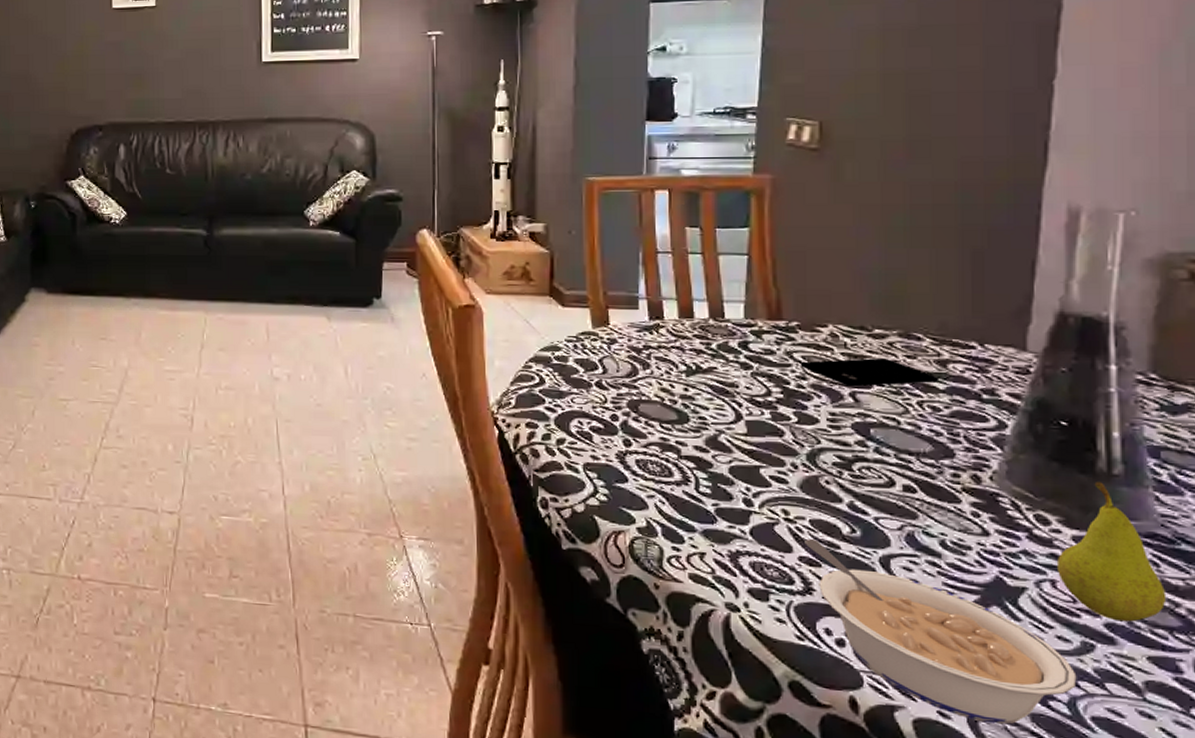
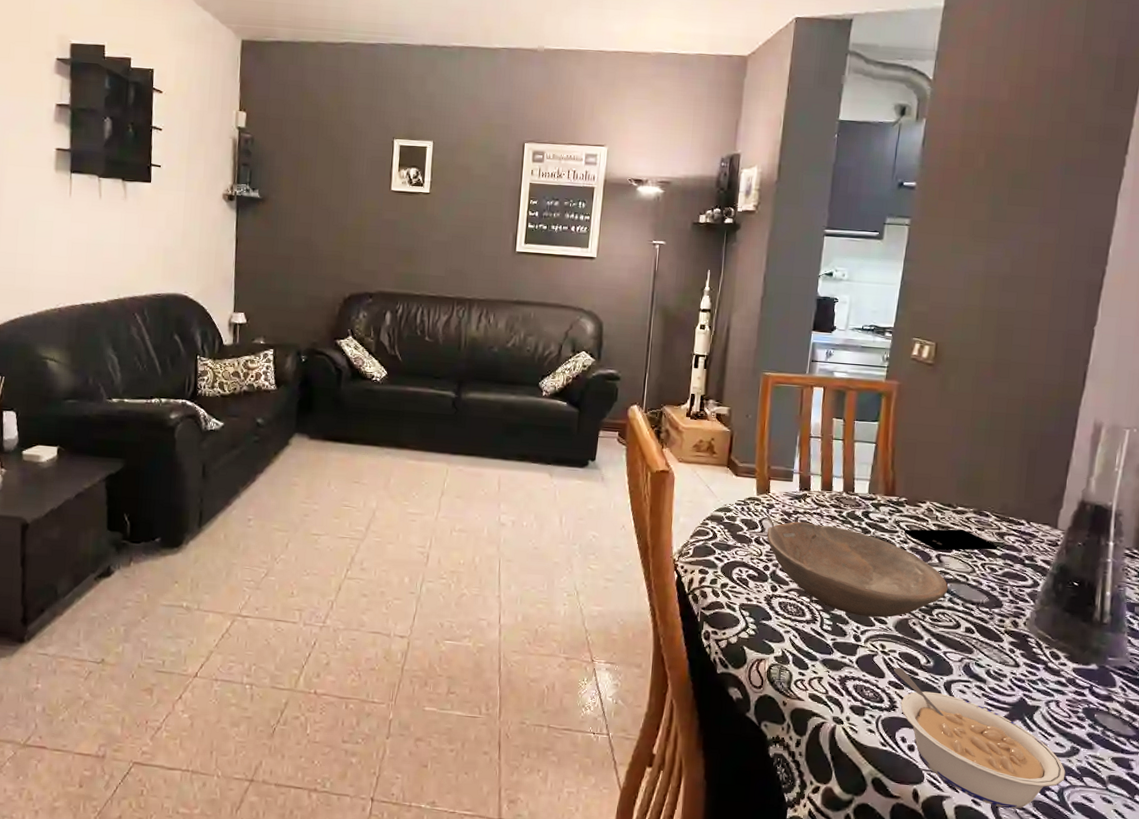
bowl: none [611,359,872,476] -> present [767,521,949,618]
fruit: present [1058,481,1167,622] -> none [1061,627,1128,732]

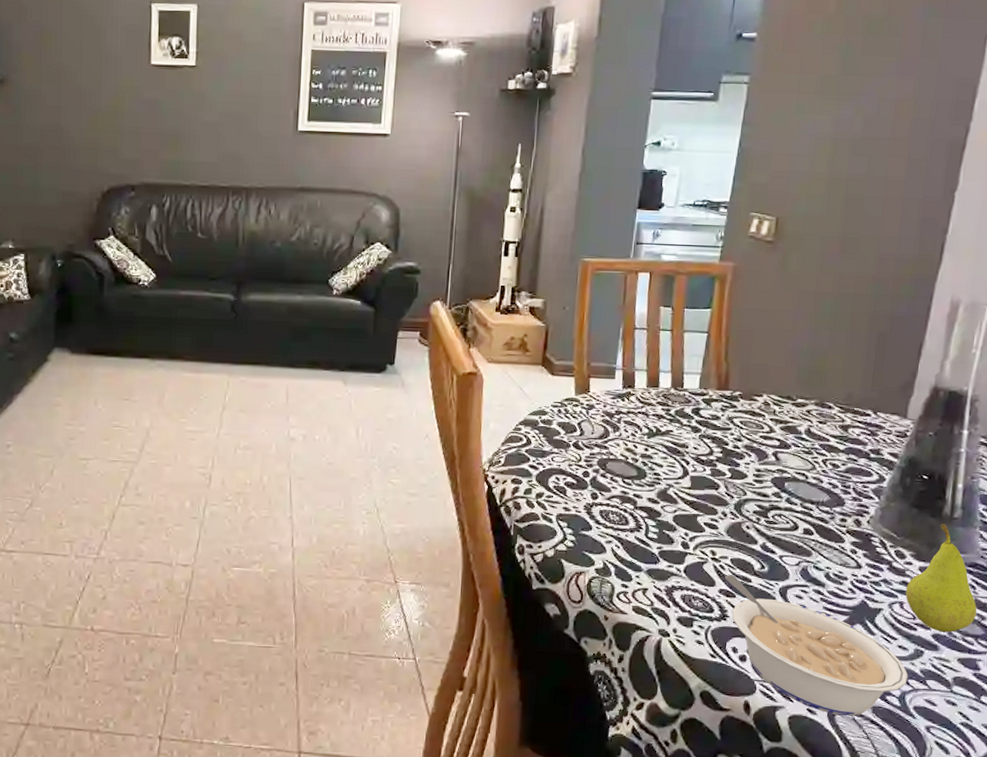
bowl: present [767,521,949,618] -> none [586,423,786,522]
smartphone: present [904,529,998,551] -> none [738,423,841,448]
fruit: none [1061,627,1128,732] -> present [905,523,977,633]

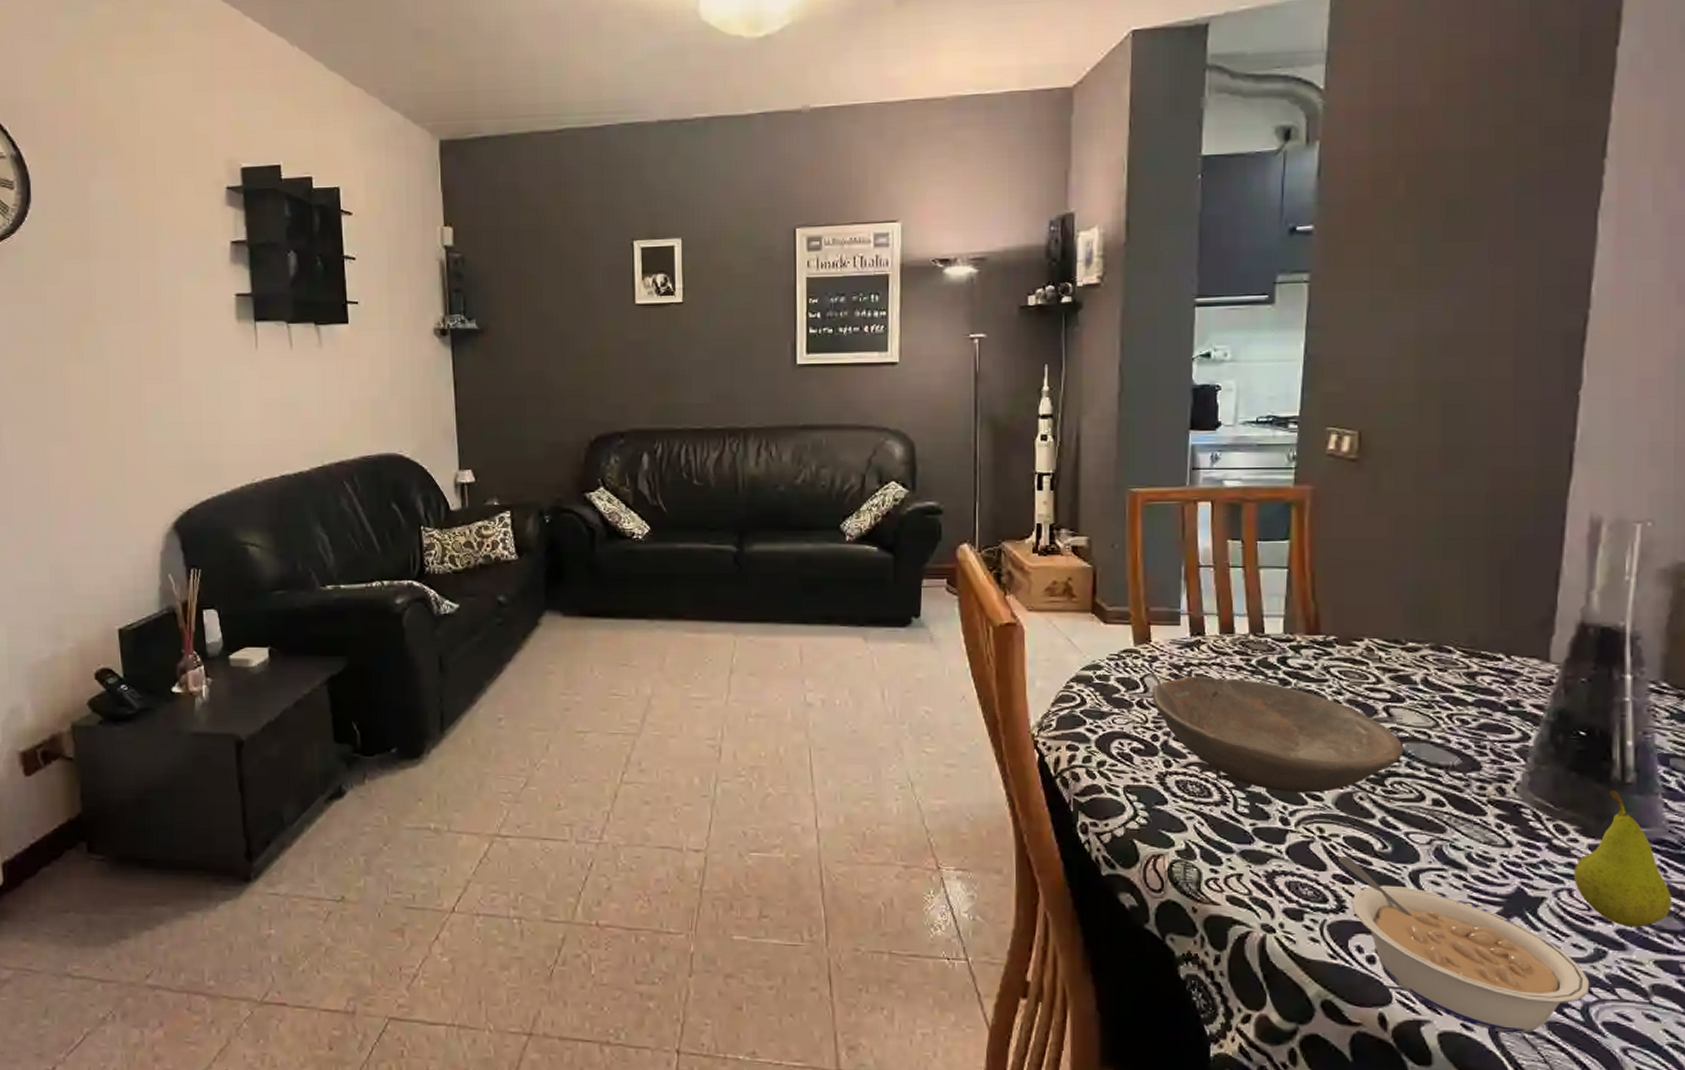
bowl: none [586,423,786,522] -> present [1152,676,1404,793]

